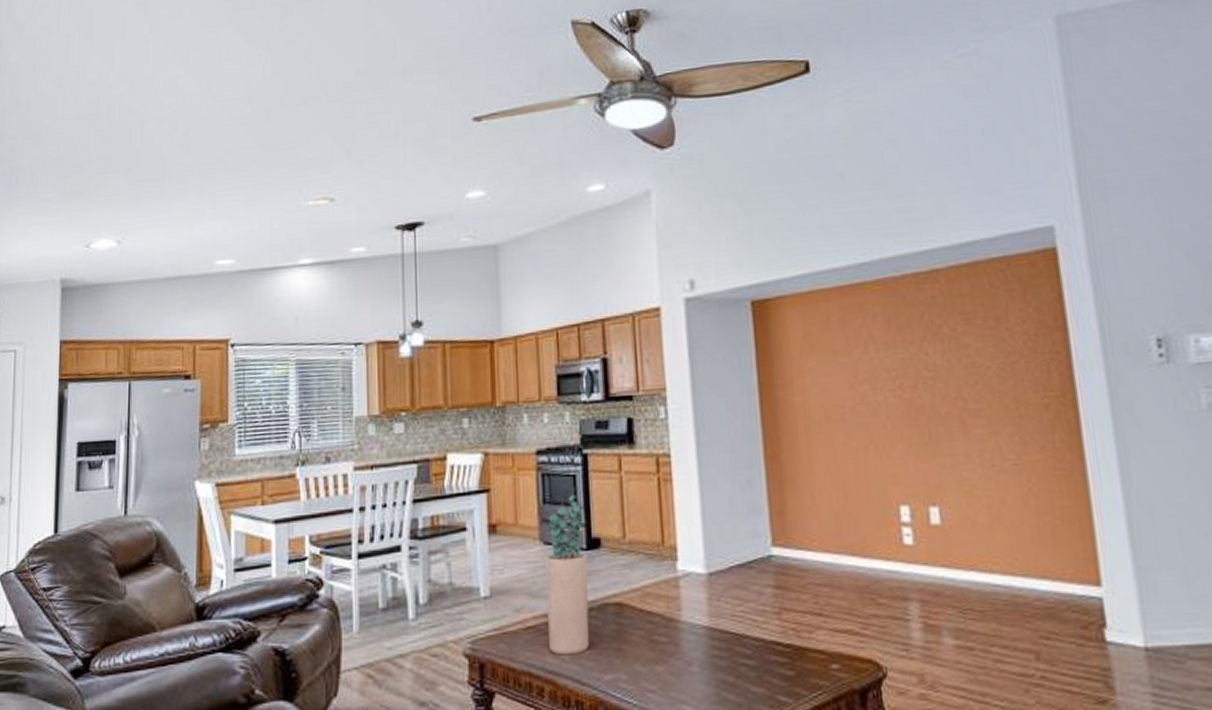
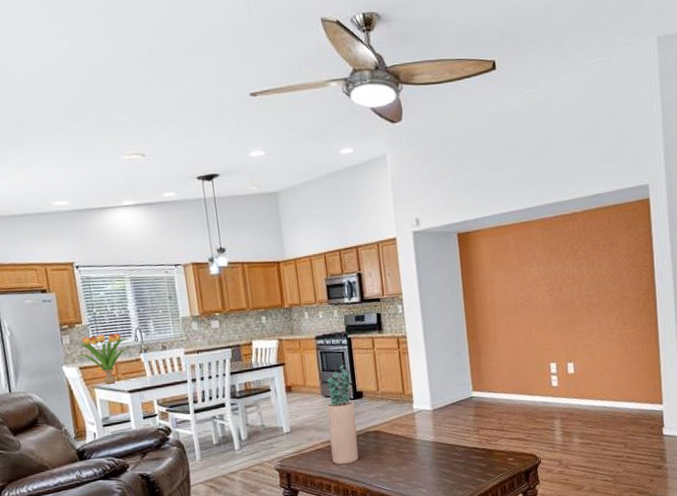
flower arrangement: none [215,436,284,510] -> present [76,333,129,385]

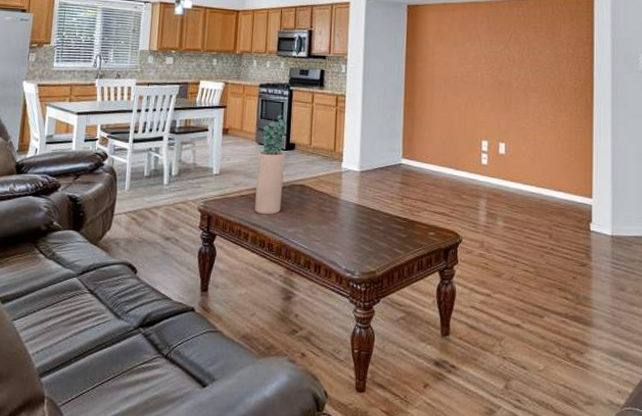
flower arrangement: present [76,333,129,385] -> none [38,56,88,104]

